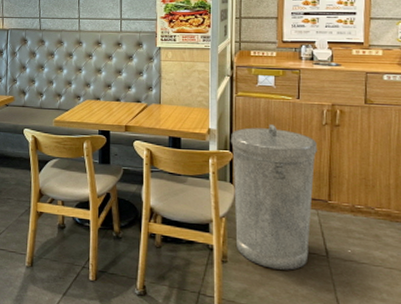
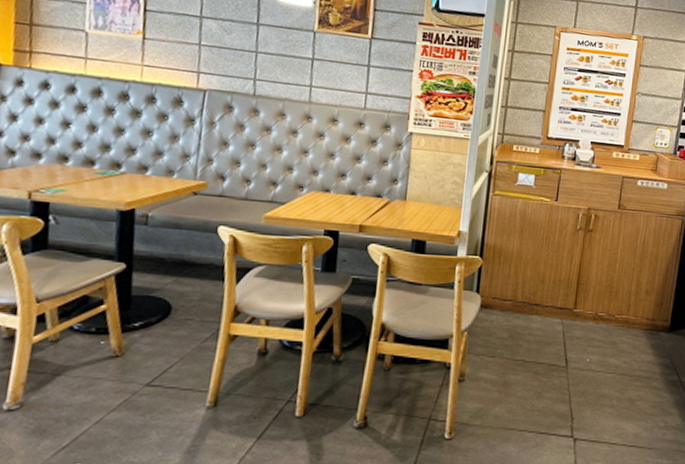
trash can: present [230,125,318,270] -> none [476,228,570,384]

